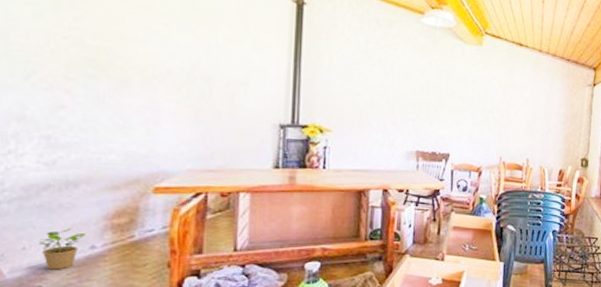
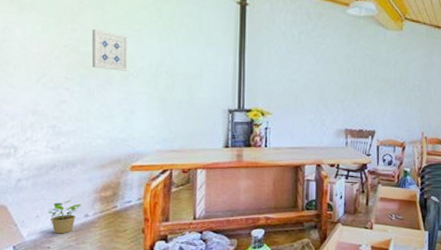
wall art: none [102,19,152,73] -> present [91,29,128,71]

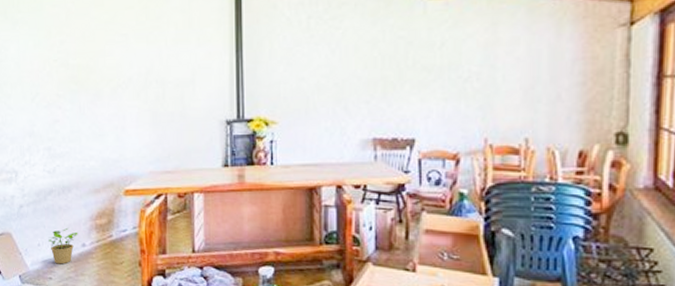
wall art: present [91,29,128,71] -> none [79,38,117,83]

